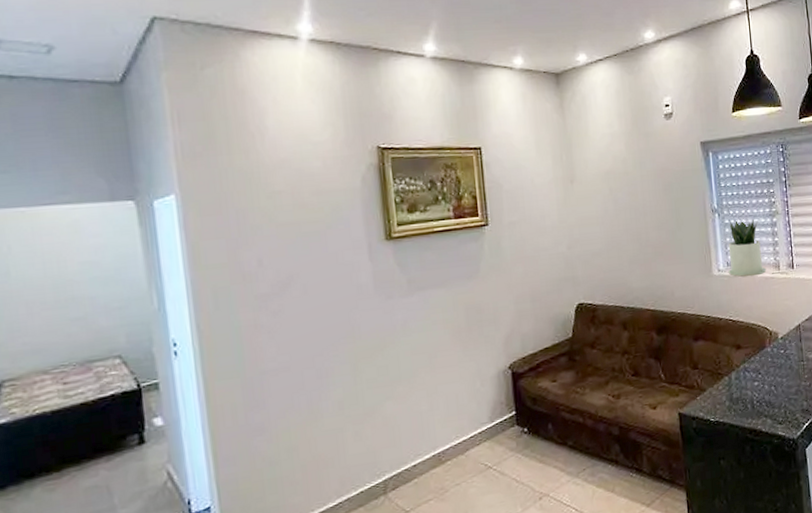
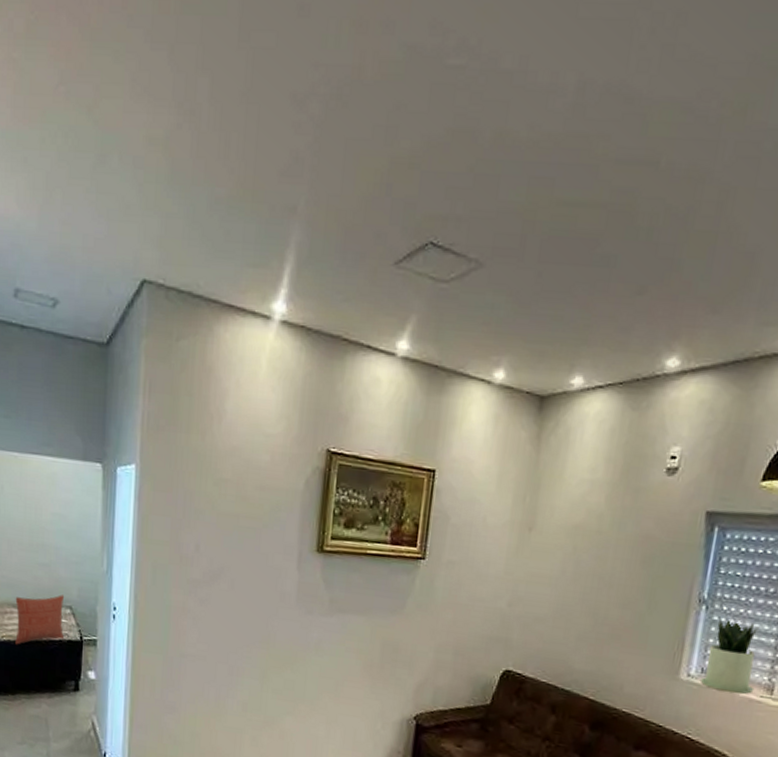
pillow: none [45,345,116,415] -> present [15,594,65,645]

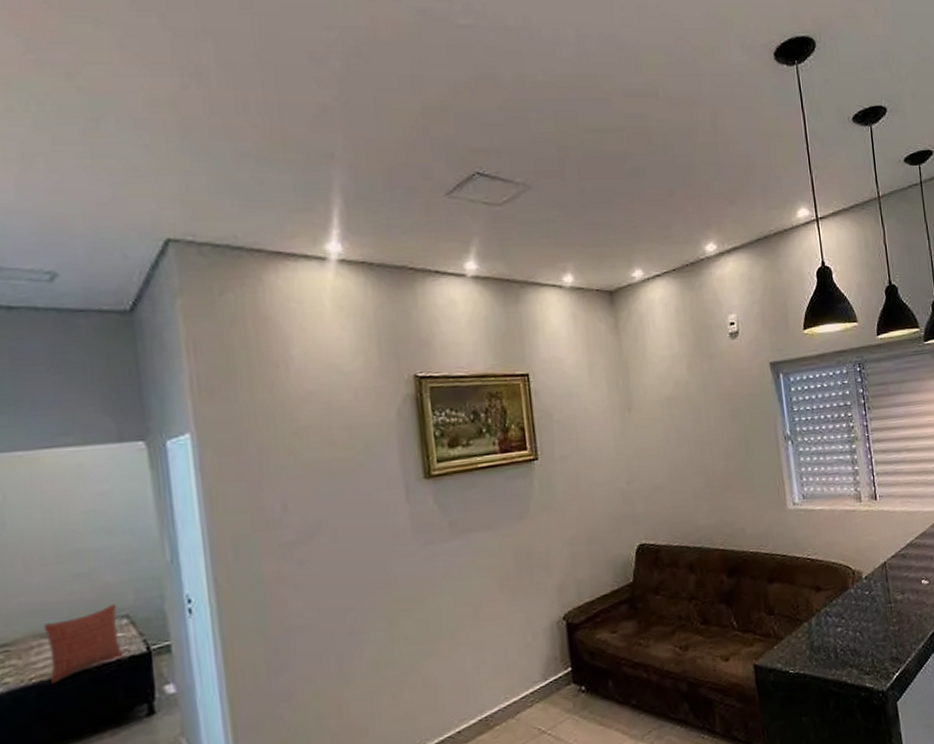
planter: present [700,618,758,695] -> none [803,446,847,512]

